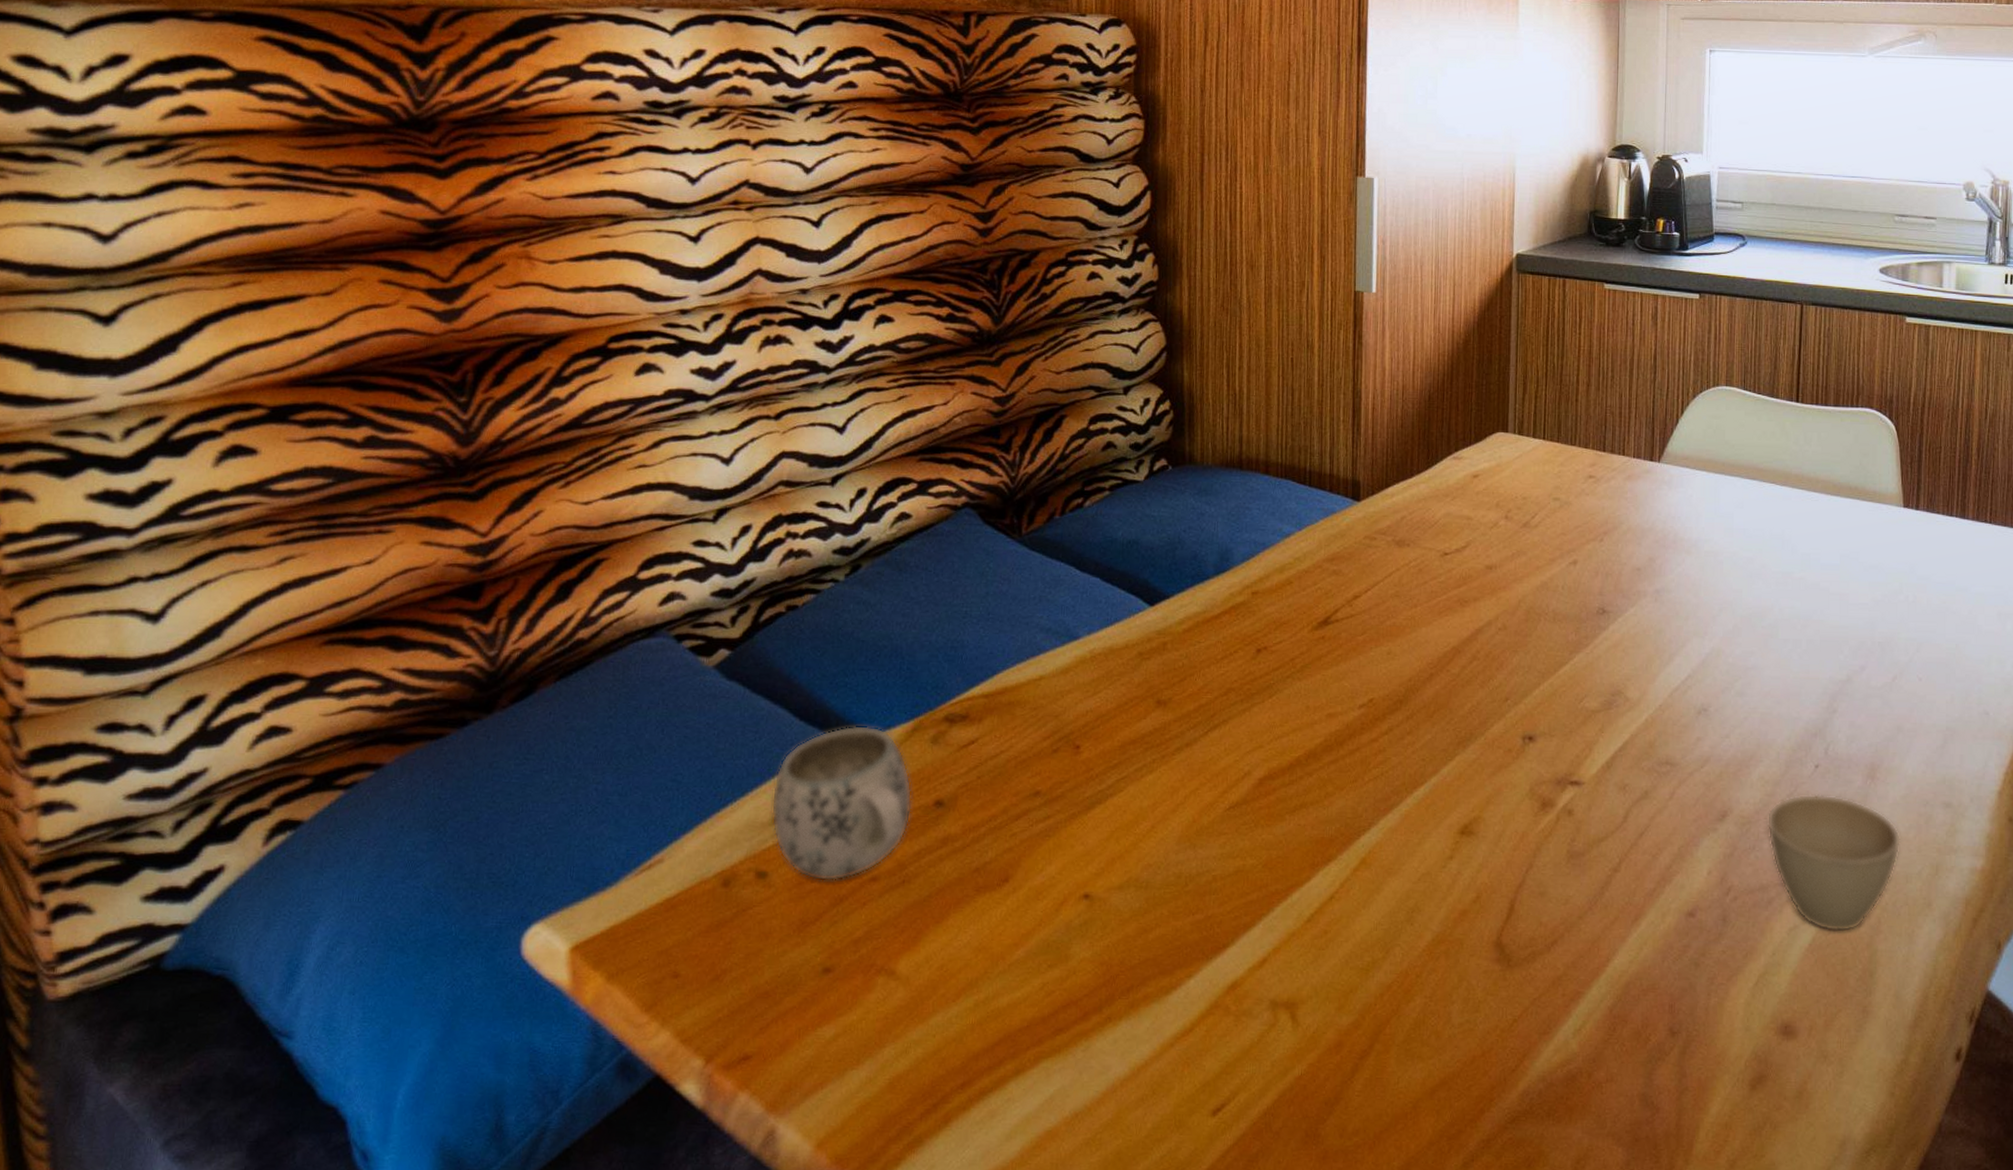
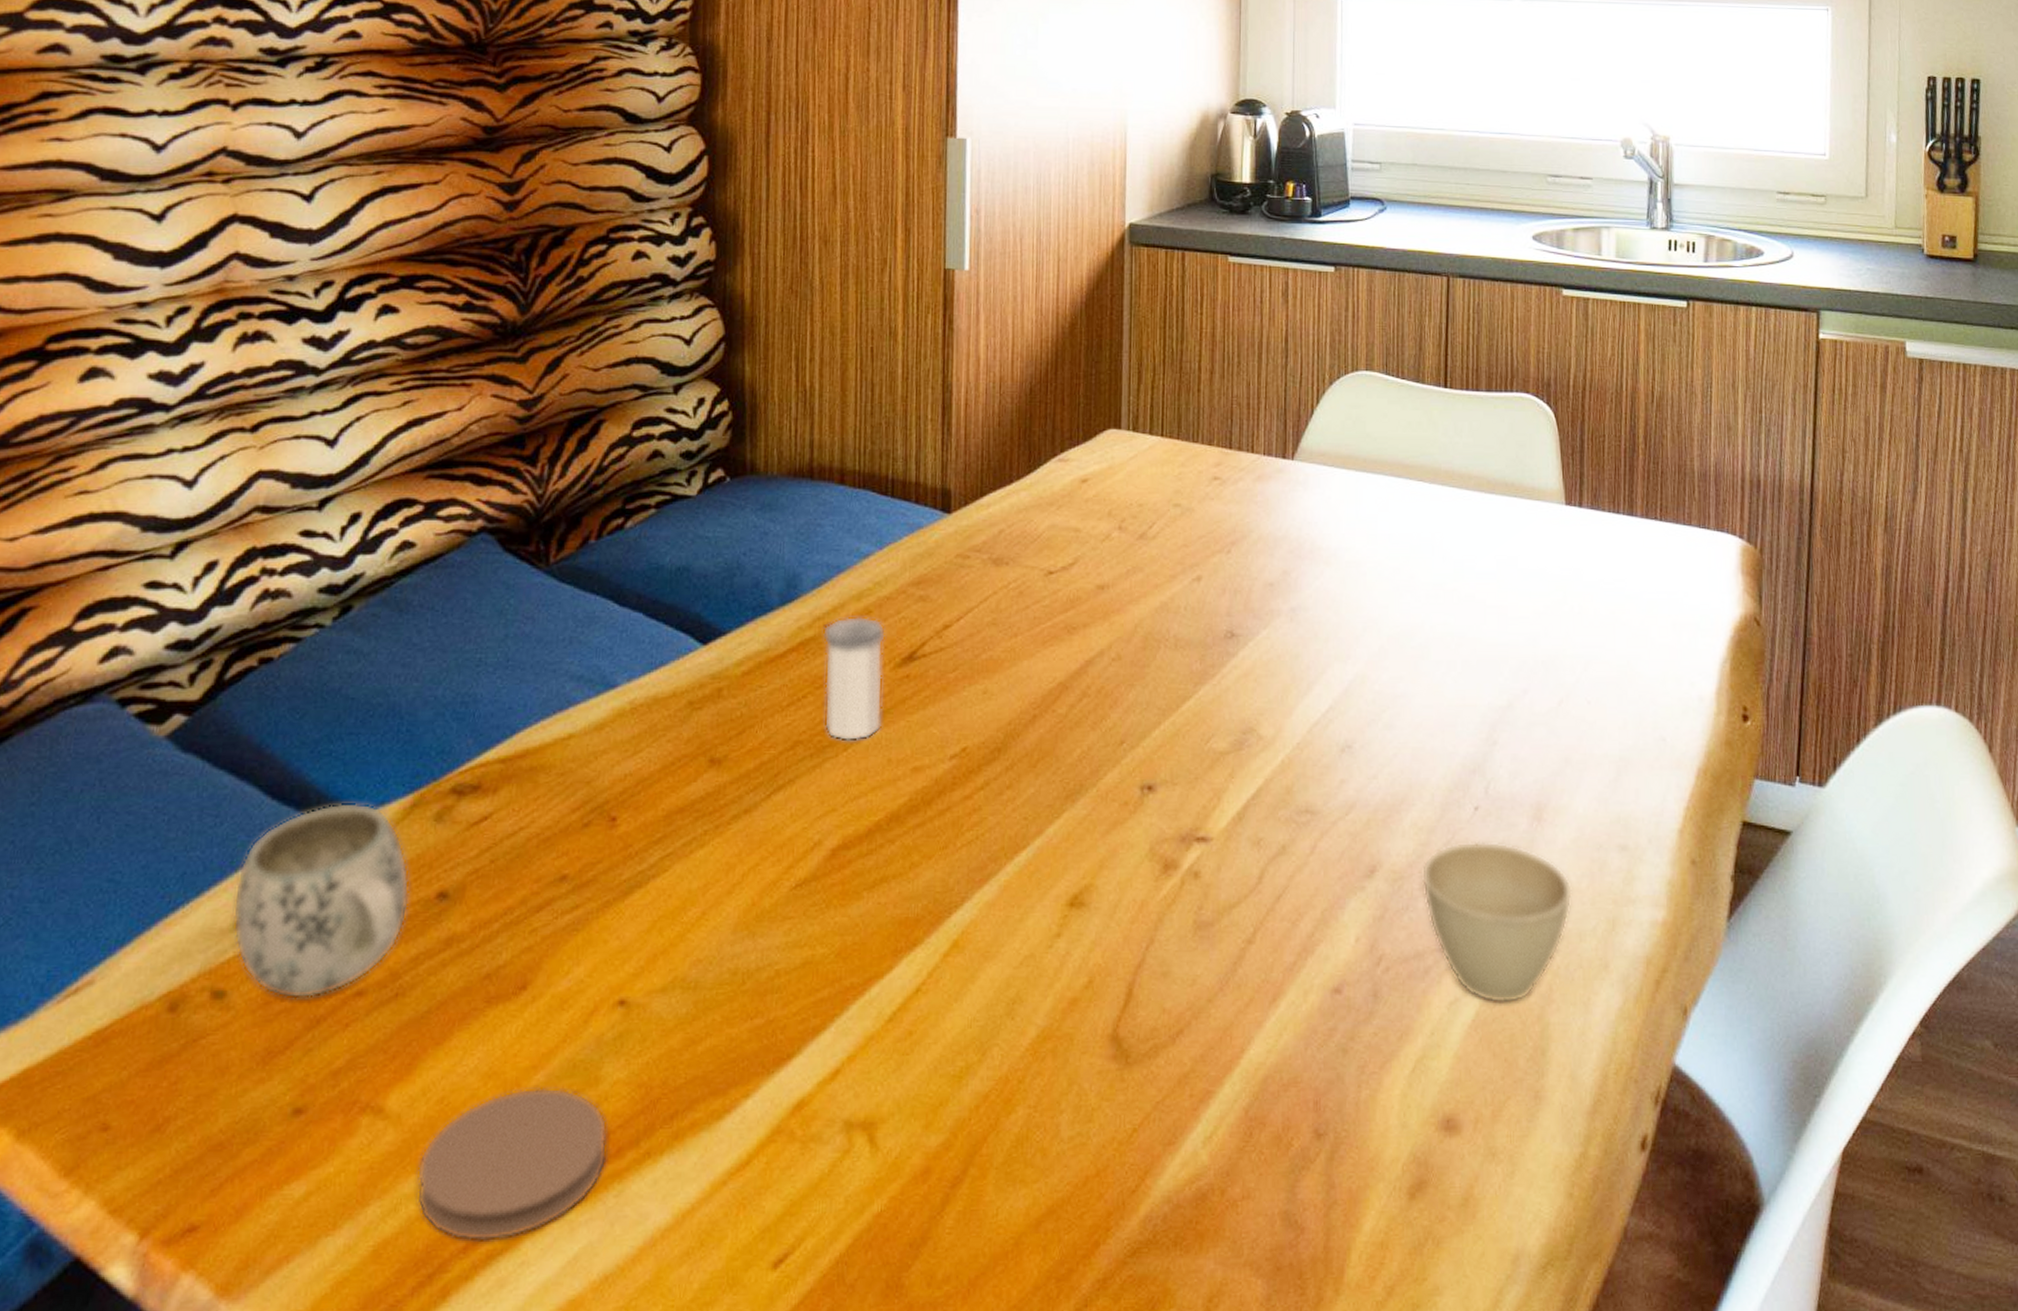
coaster: none [922,961,1076,1081] -> present [416,1087,608,1242]
salt shaker: none [1251,585,1304,691] -> present [823,616,885,742]

